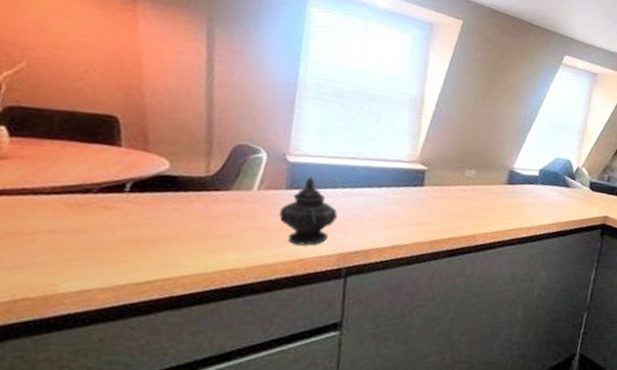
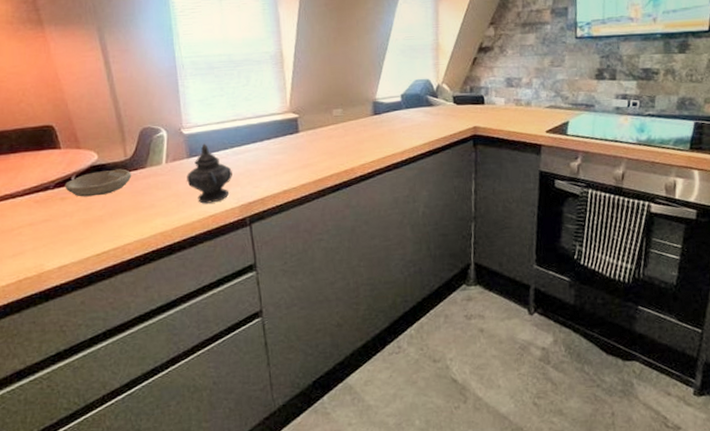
bowl: none [113,183,211,213] -> present [65,168,132,197]

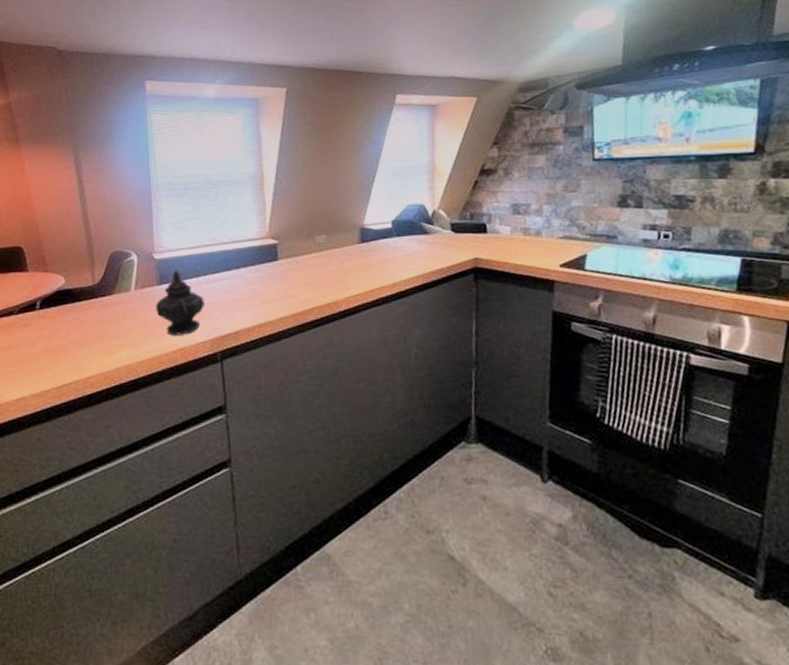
bowl: present [65,168,132,197] -> none [29,294,99,324]

